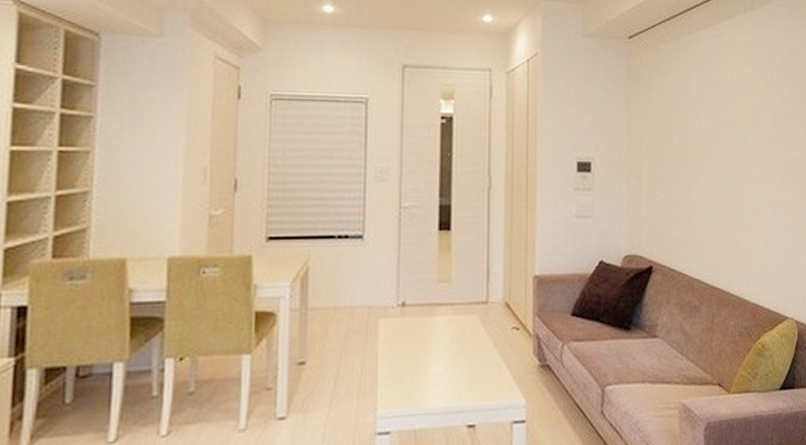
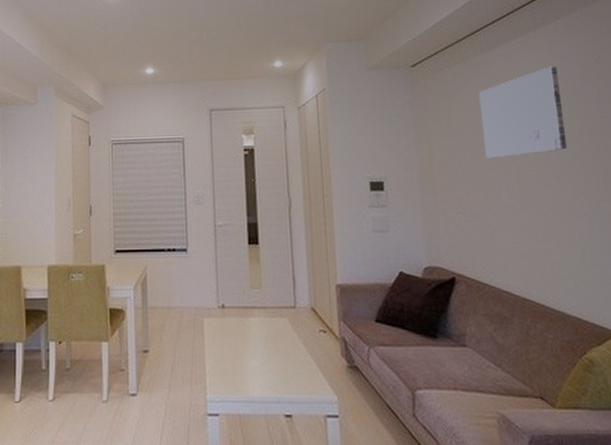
wall art: none [690,52,762,143] -> present [479,66,568,159]

